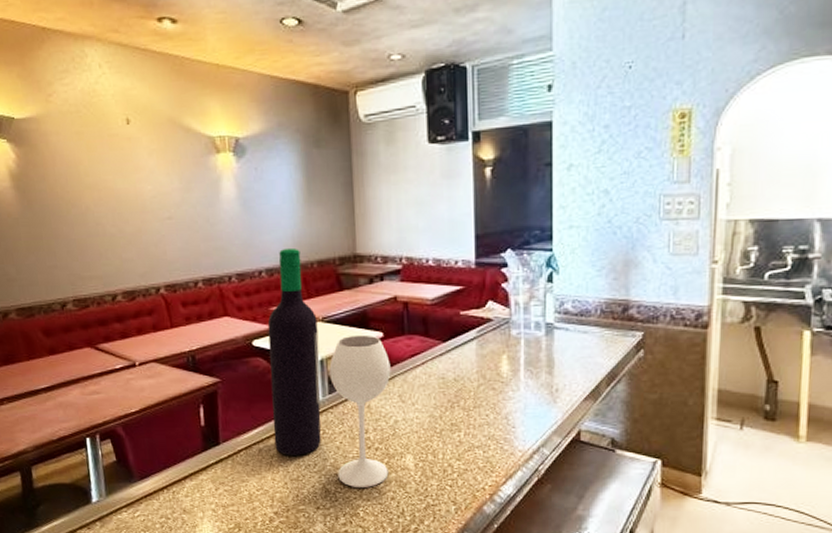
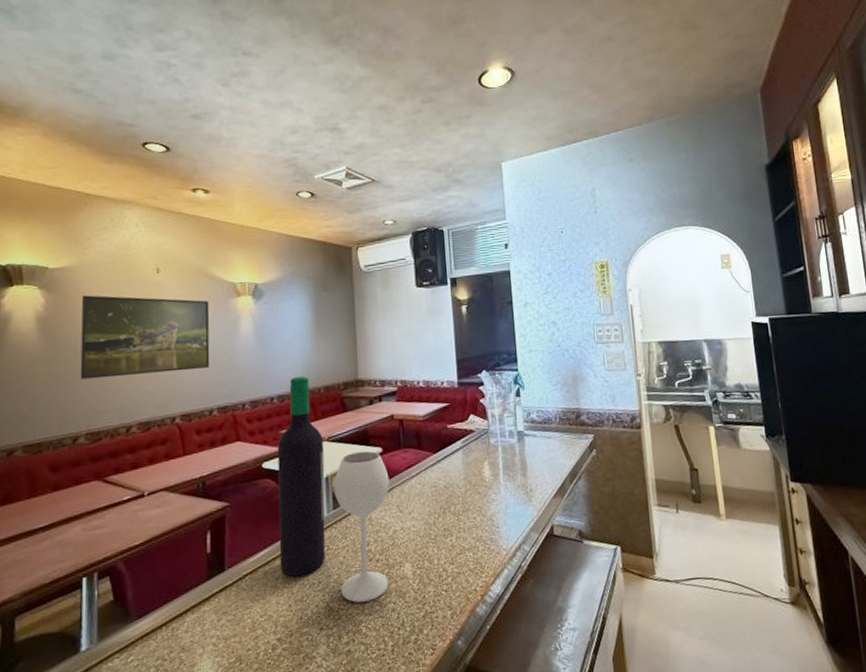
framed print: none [51,150,192,243] -> present [80,295,210,380]

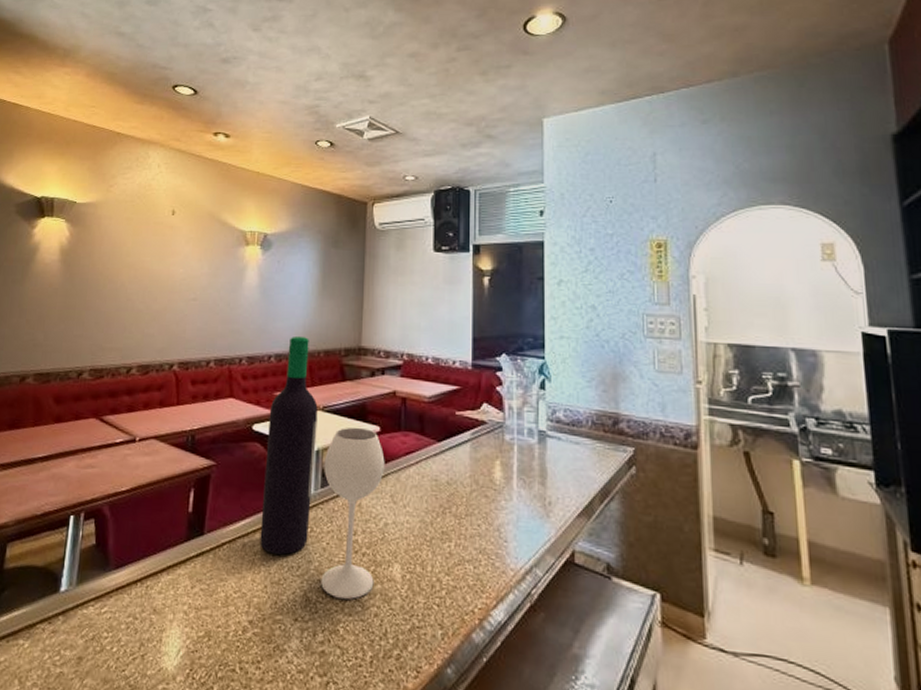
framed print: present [80,295,210,380] -> none [91,232,218,317]

